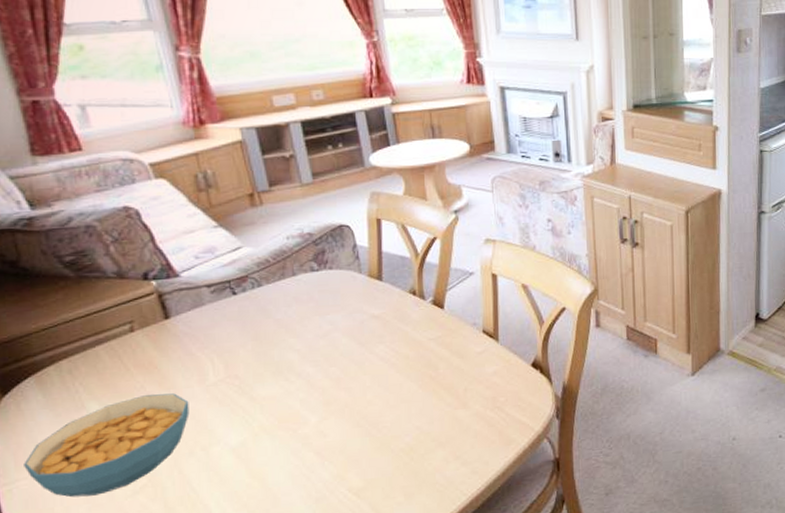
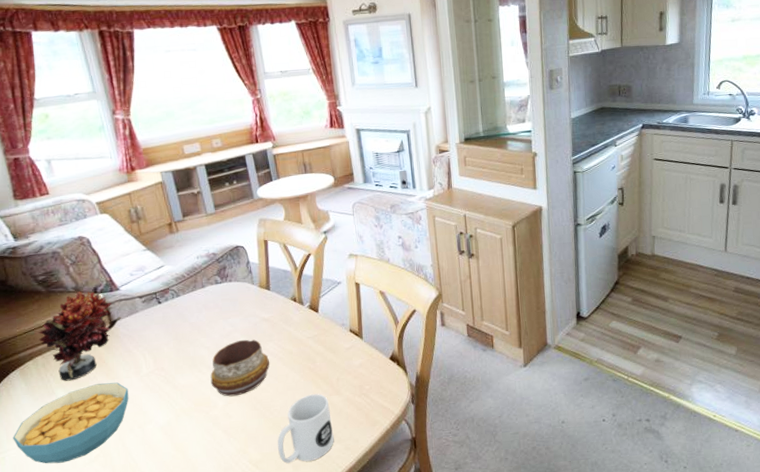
artificial flower: none [64,277,182,392] -> present [39,291,122,381]
decorative bowl: none [300,340,380,411] -> present [210,339,270,397]
mug: none [385,407,458,491] -> present [277,394,334,464]

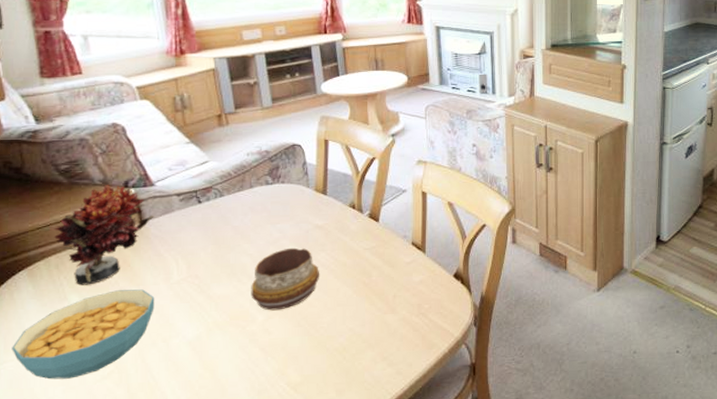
mug: present [277,394,334,464] -> none [320,311,385,388]

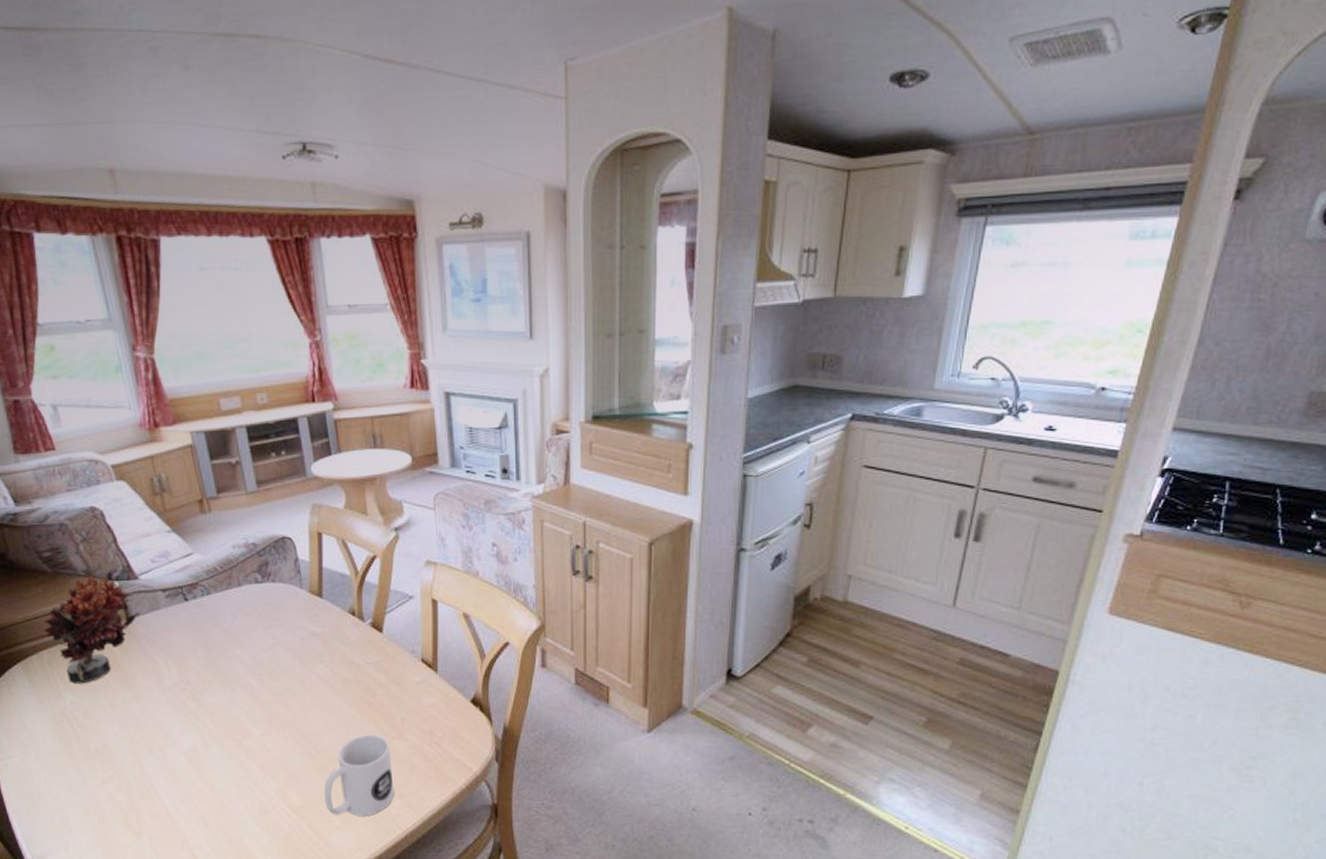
cereal bowl: present [12,289,155,380] -> none [15,691,148,780]
decorative bowl: present [251,247,320,311] -> none [245,656,319,726]
mug: none [320,311,385,388] -> present [323,734,394,817]

